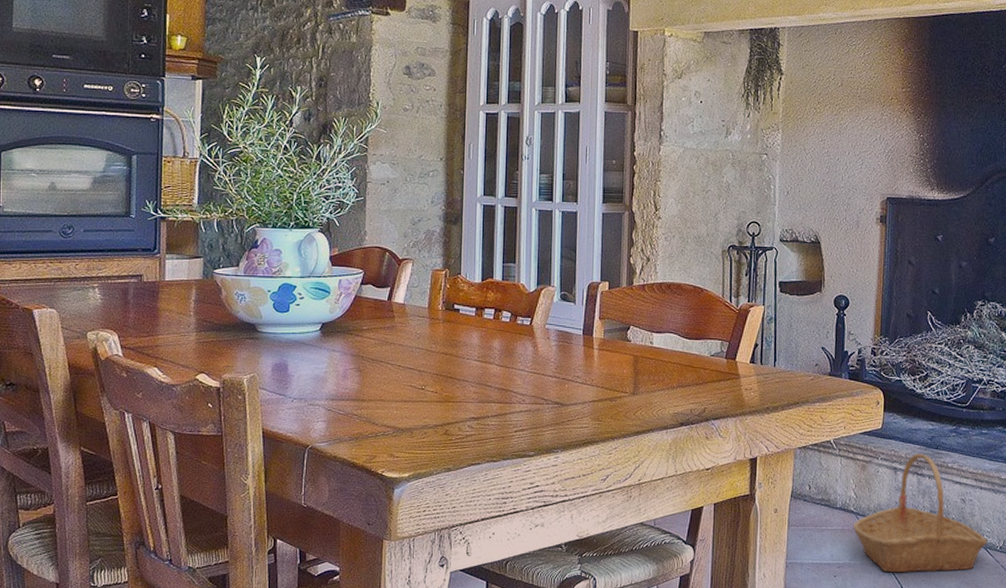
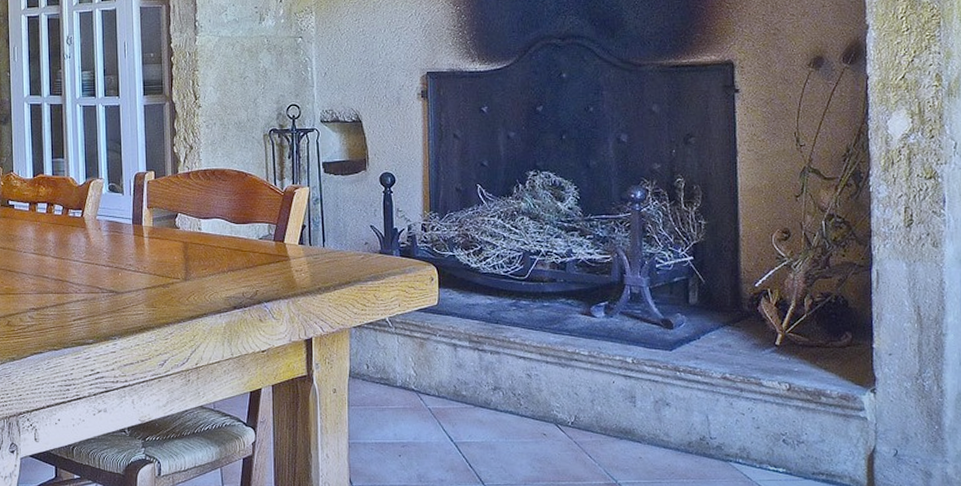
basket: present [853,453,988,573] -> none [415,329,558,451]

